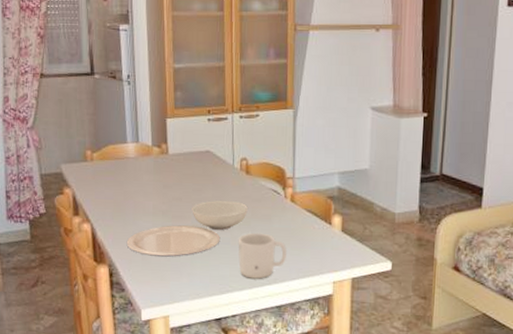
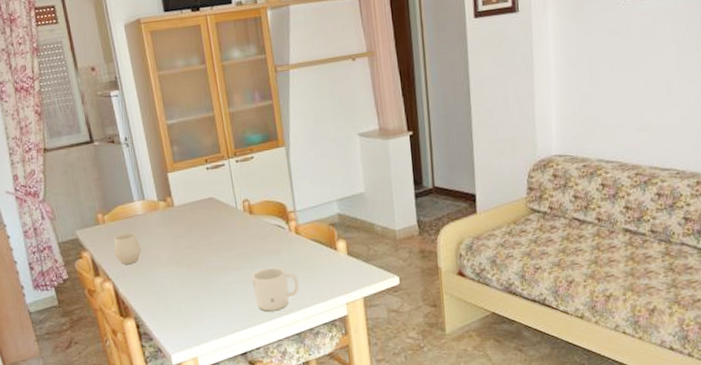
cup: none [98,174,127,208] -> present [114,232,142,264]
plate: present [126,225,221,257] -> none [147,269,235,304]
bowl: present [192,200,248,230] -> none [203,241,256,271]

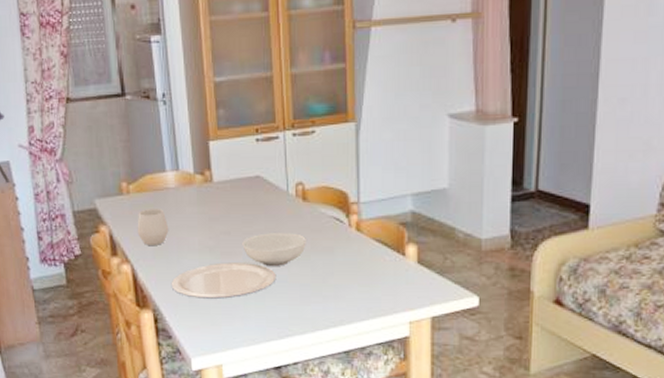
plate: none [147,269,235,304] -> present [171,262,277,299]
bowl: none [203,241,256,271] -> present [242,233,306,266]
mug: present [251,267,299,311] -> none [296,268,353,321]

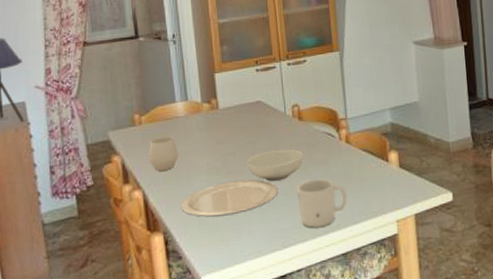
mug: none [296,268,353,321] -> present [296,178,347,228]

